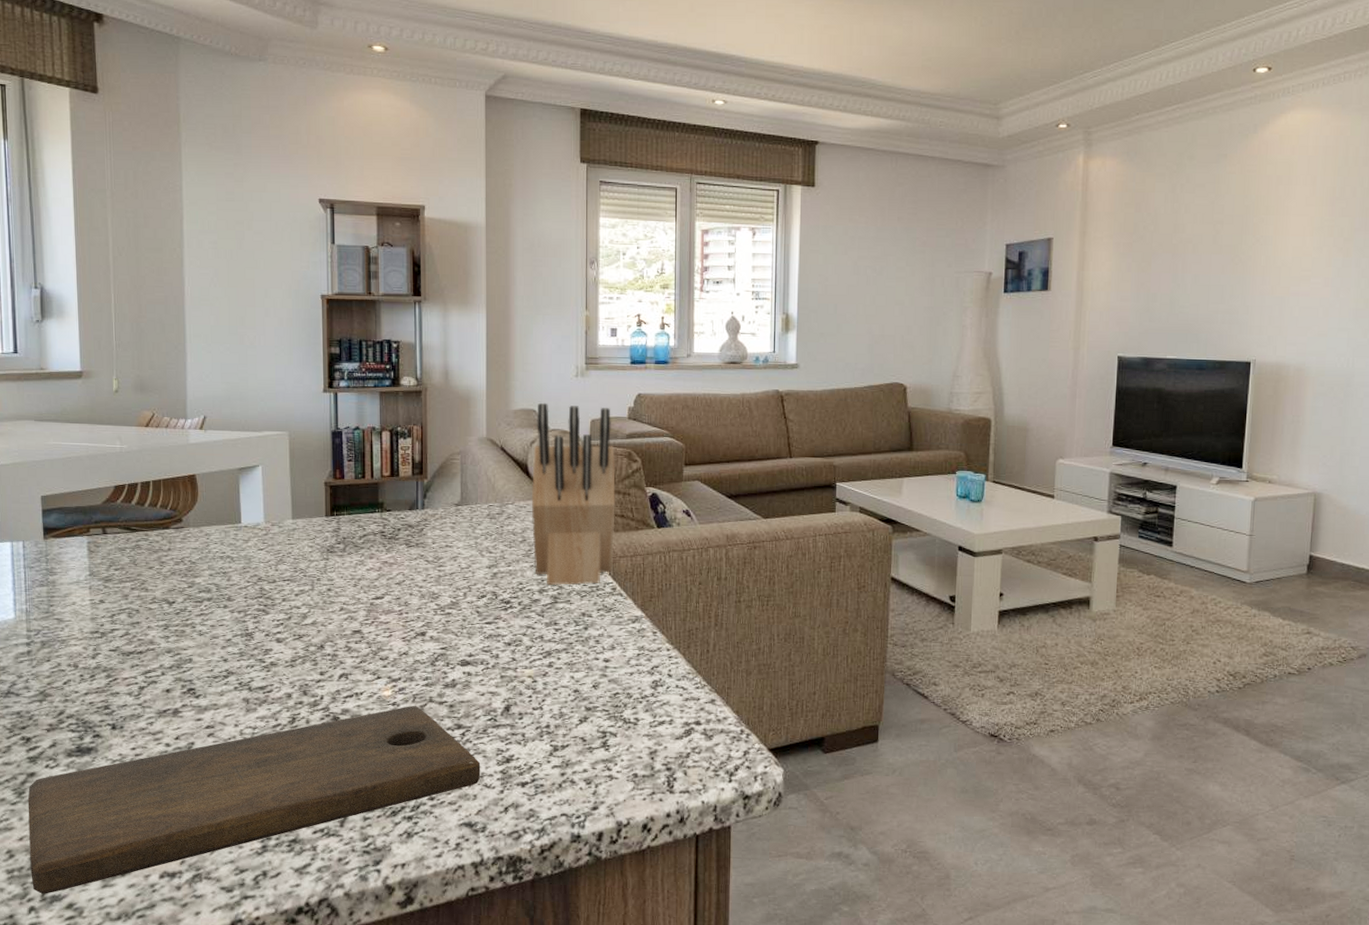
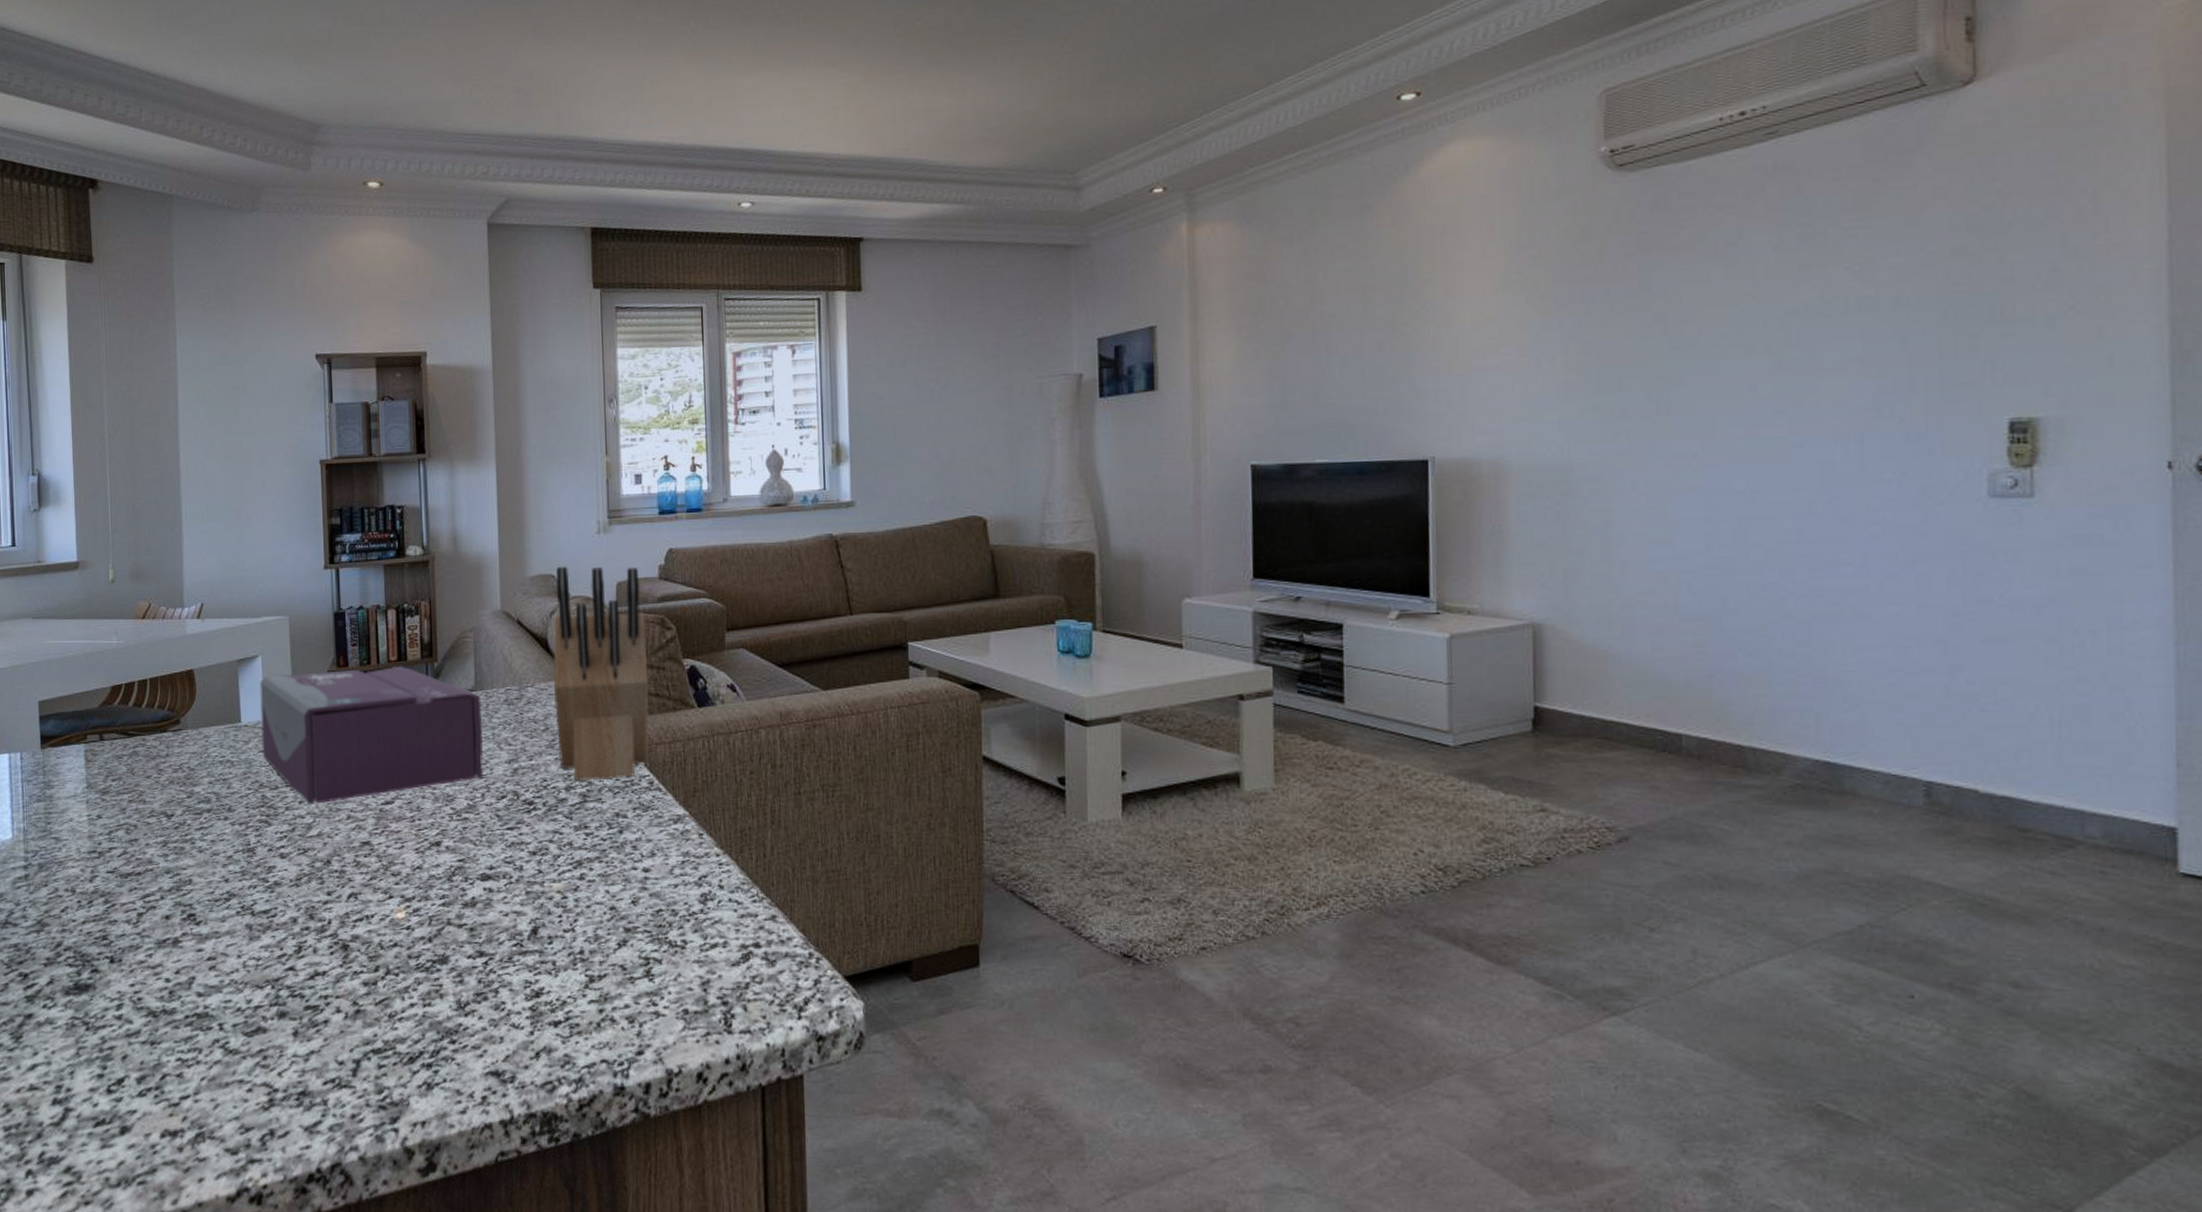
cutting board: present [27,705,481,894] -> none [25,929,507,1155]
tissue box: none [260,480,467,598] -> present [260,666,484,805]

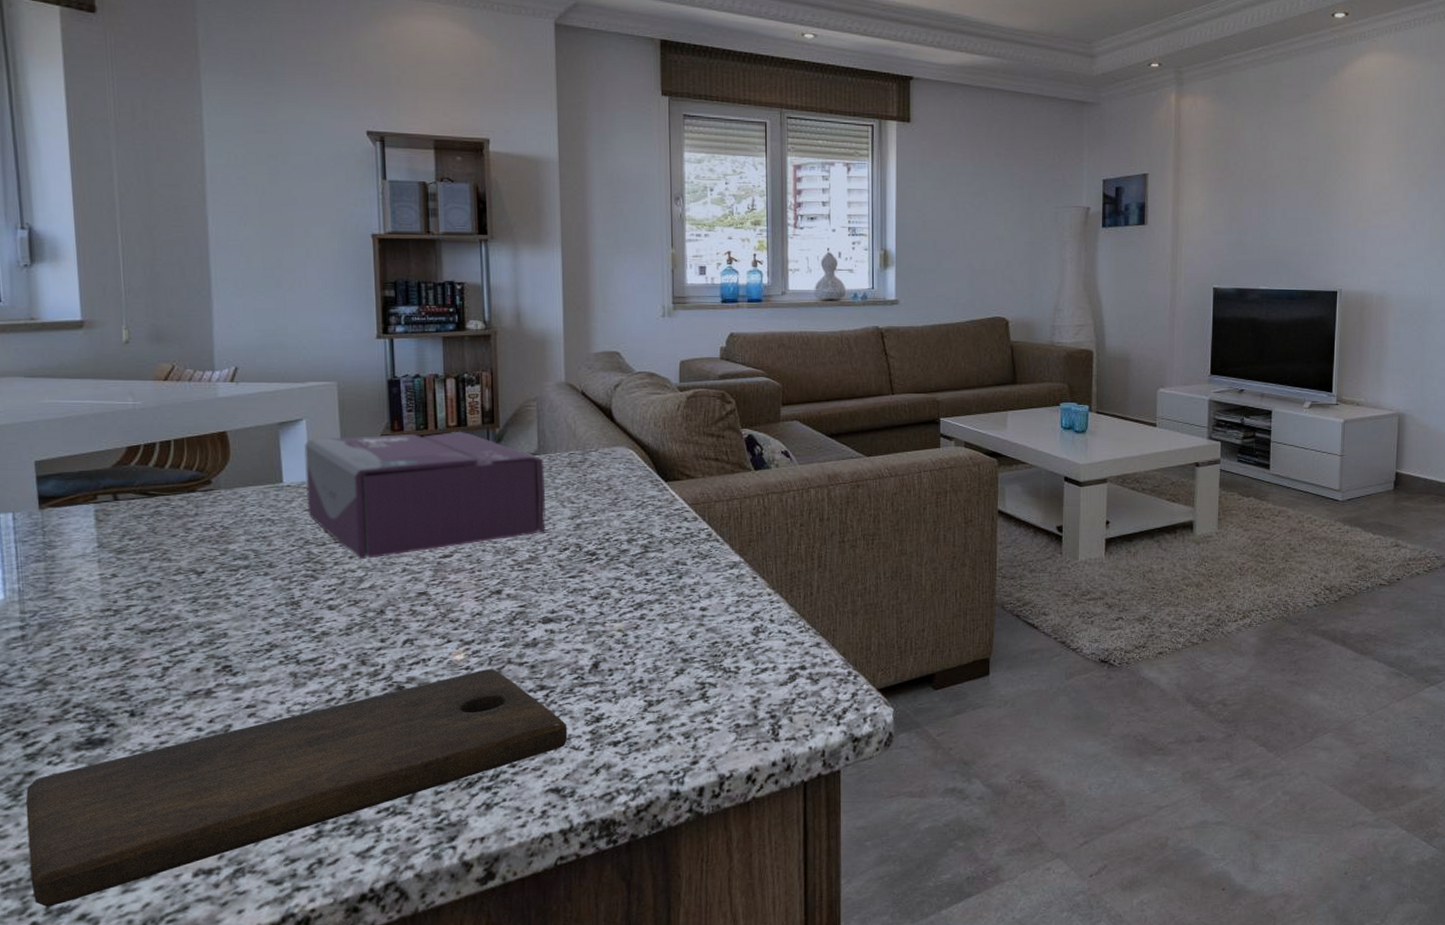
cutting board: none [25,929,507,1155] -> present [25,668,568,907]
knife block: present [553,566,650,781] -> none [616,344,709,534]

